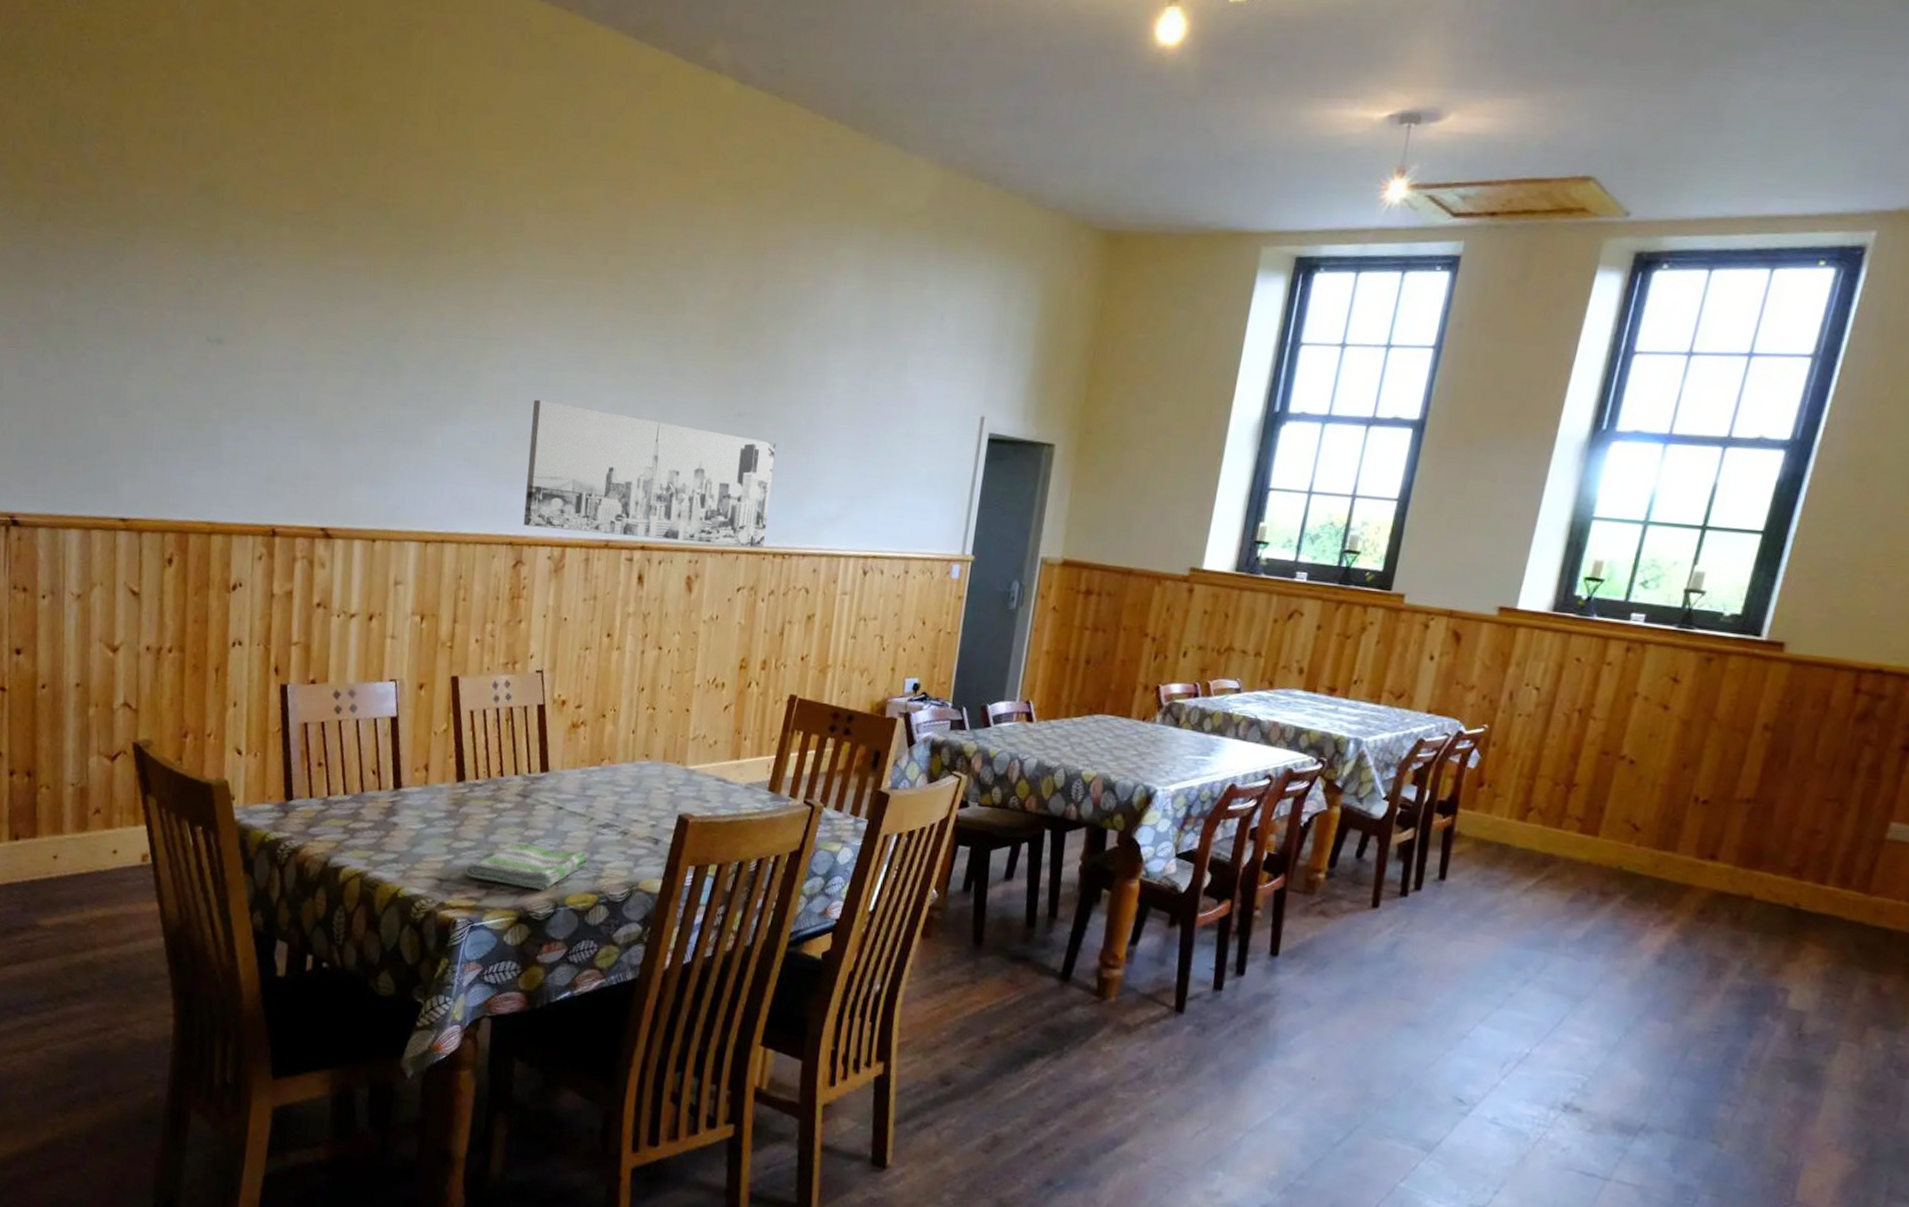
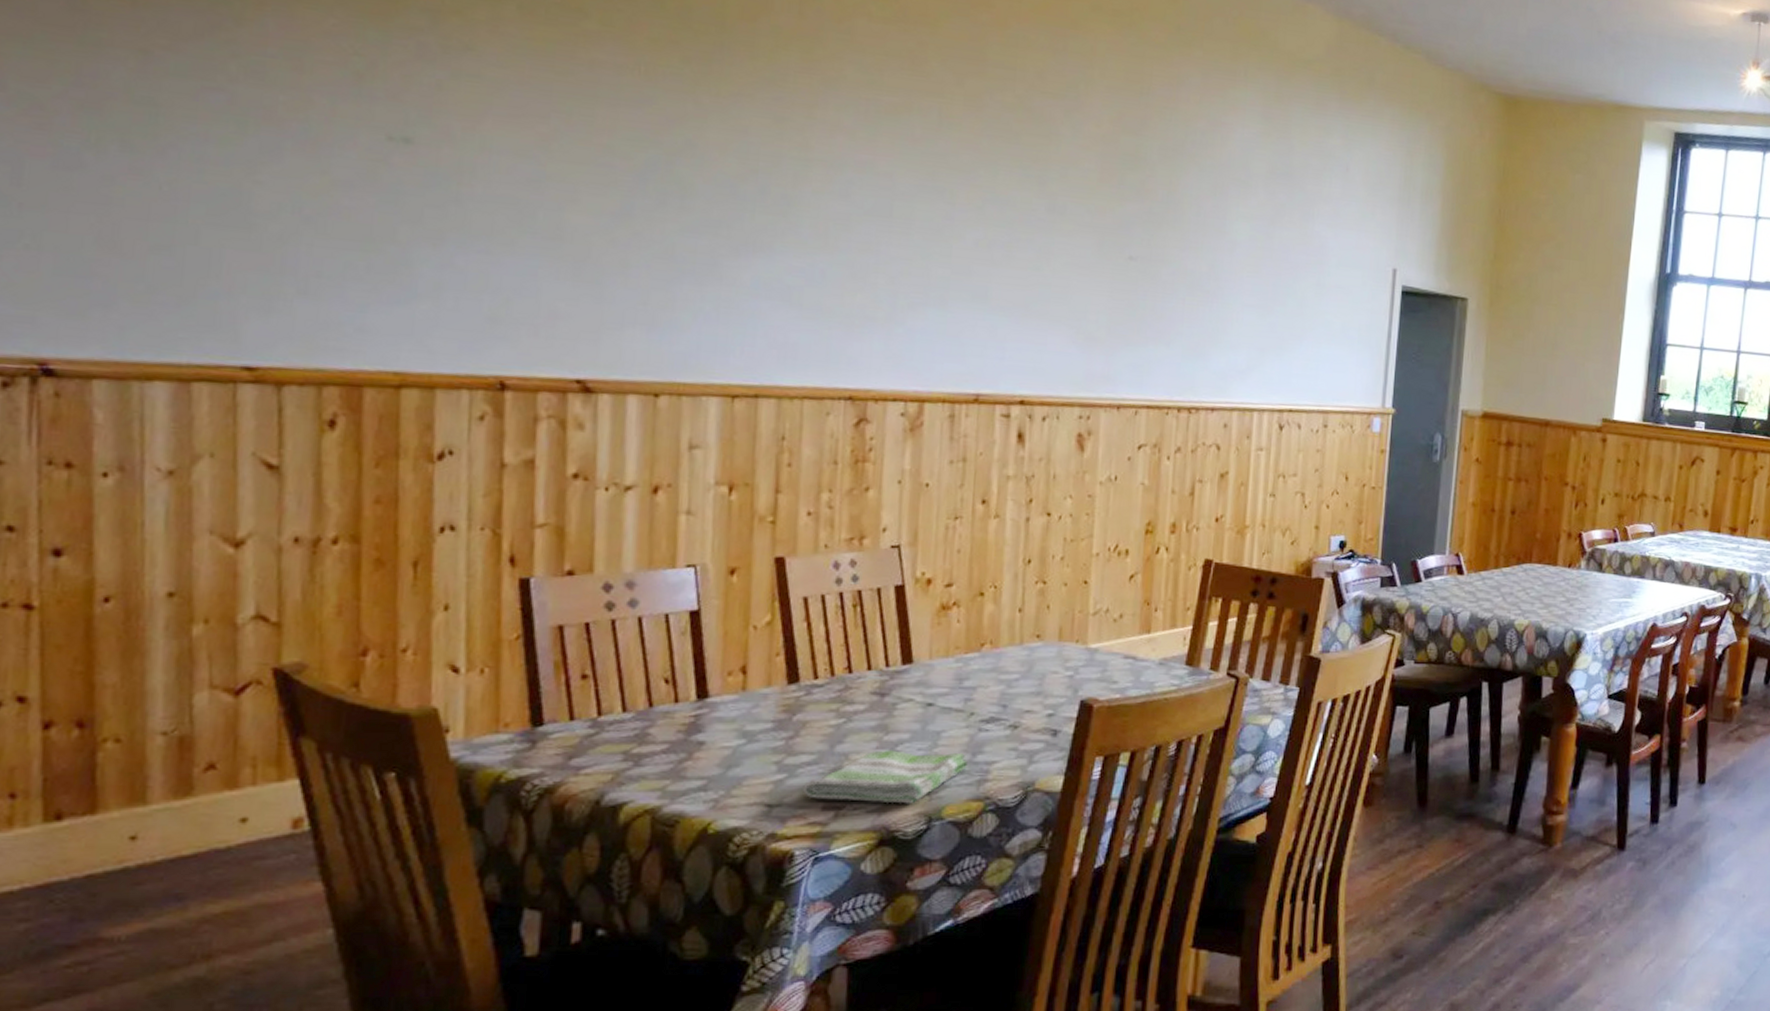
wall art: present [523,399,777,549] -> none [866,232,1175,403]

